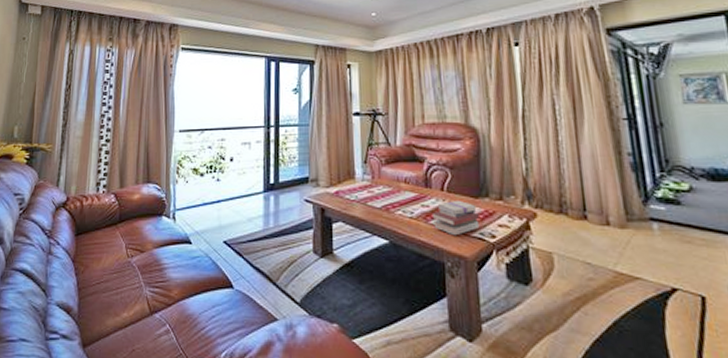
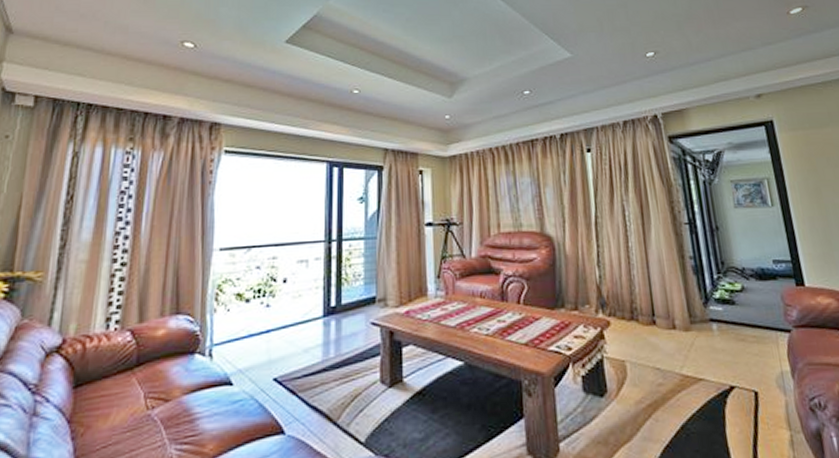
books: present [431,199,480,236] -> none [508,312,556,351]

